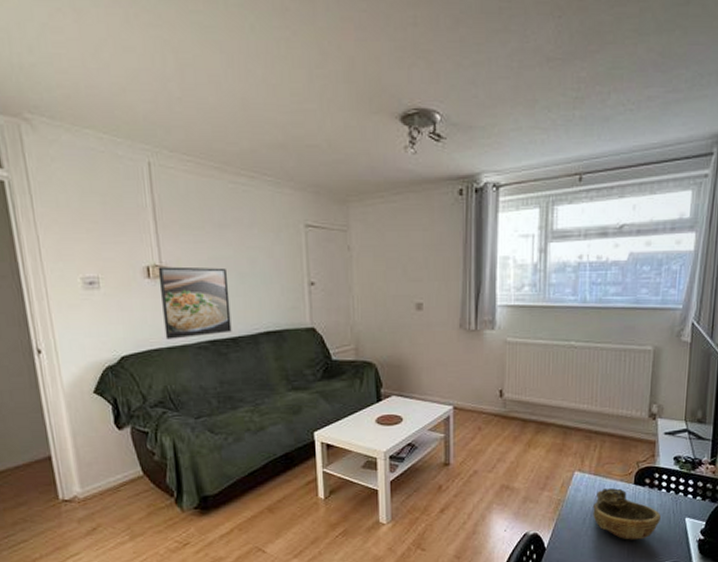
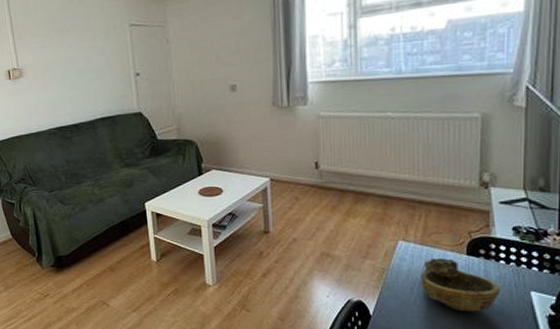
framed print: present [157,266,232,340] -> none [16,66,74,128]

